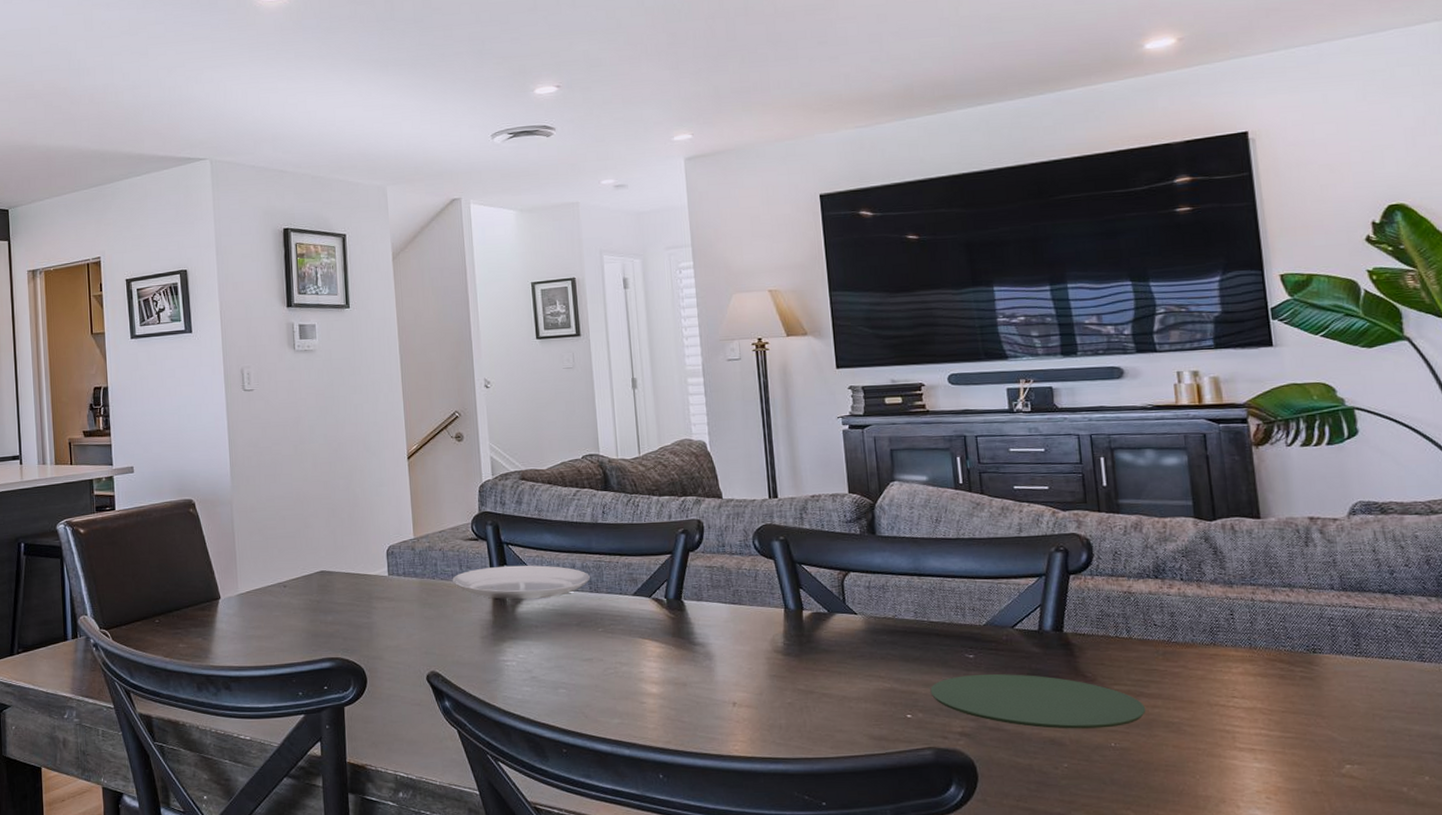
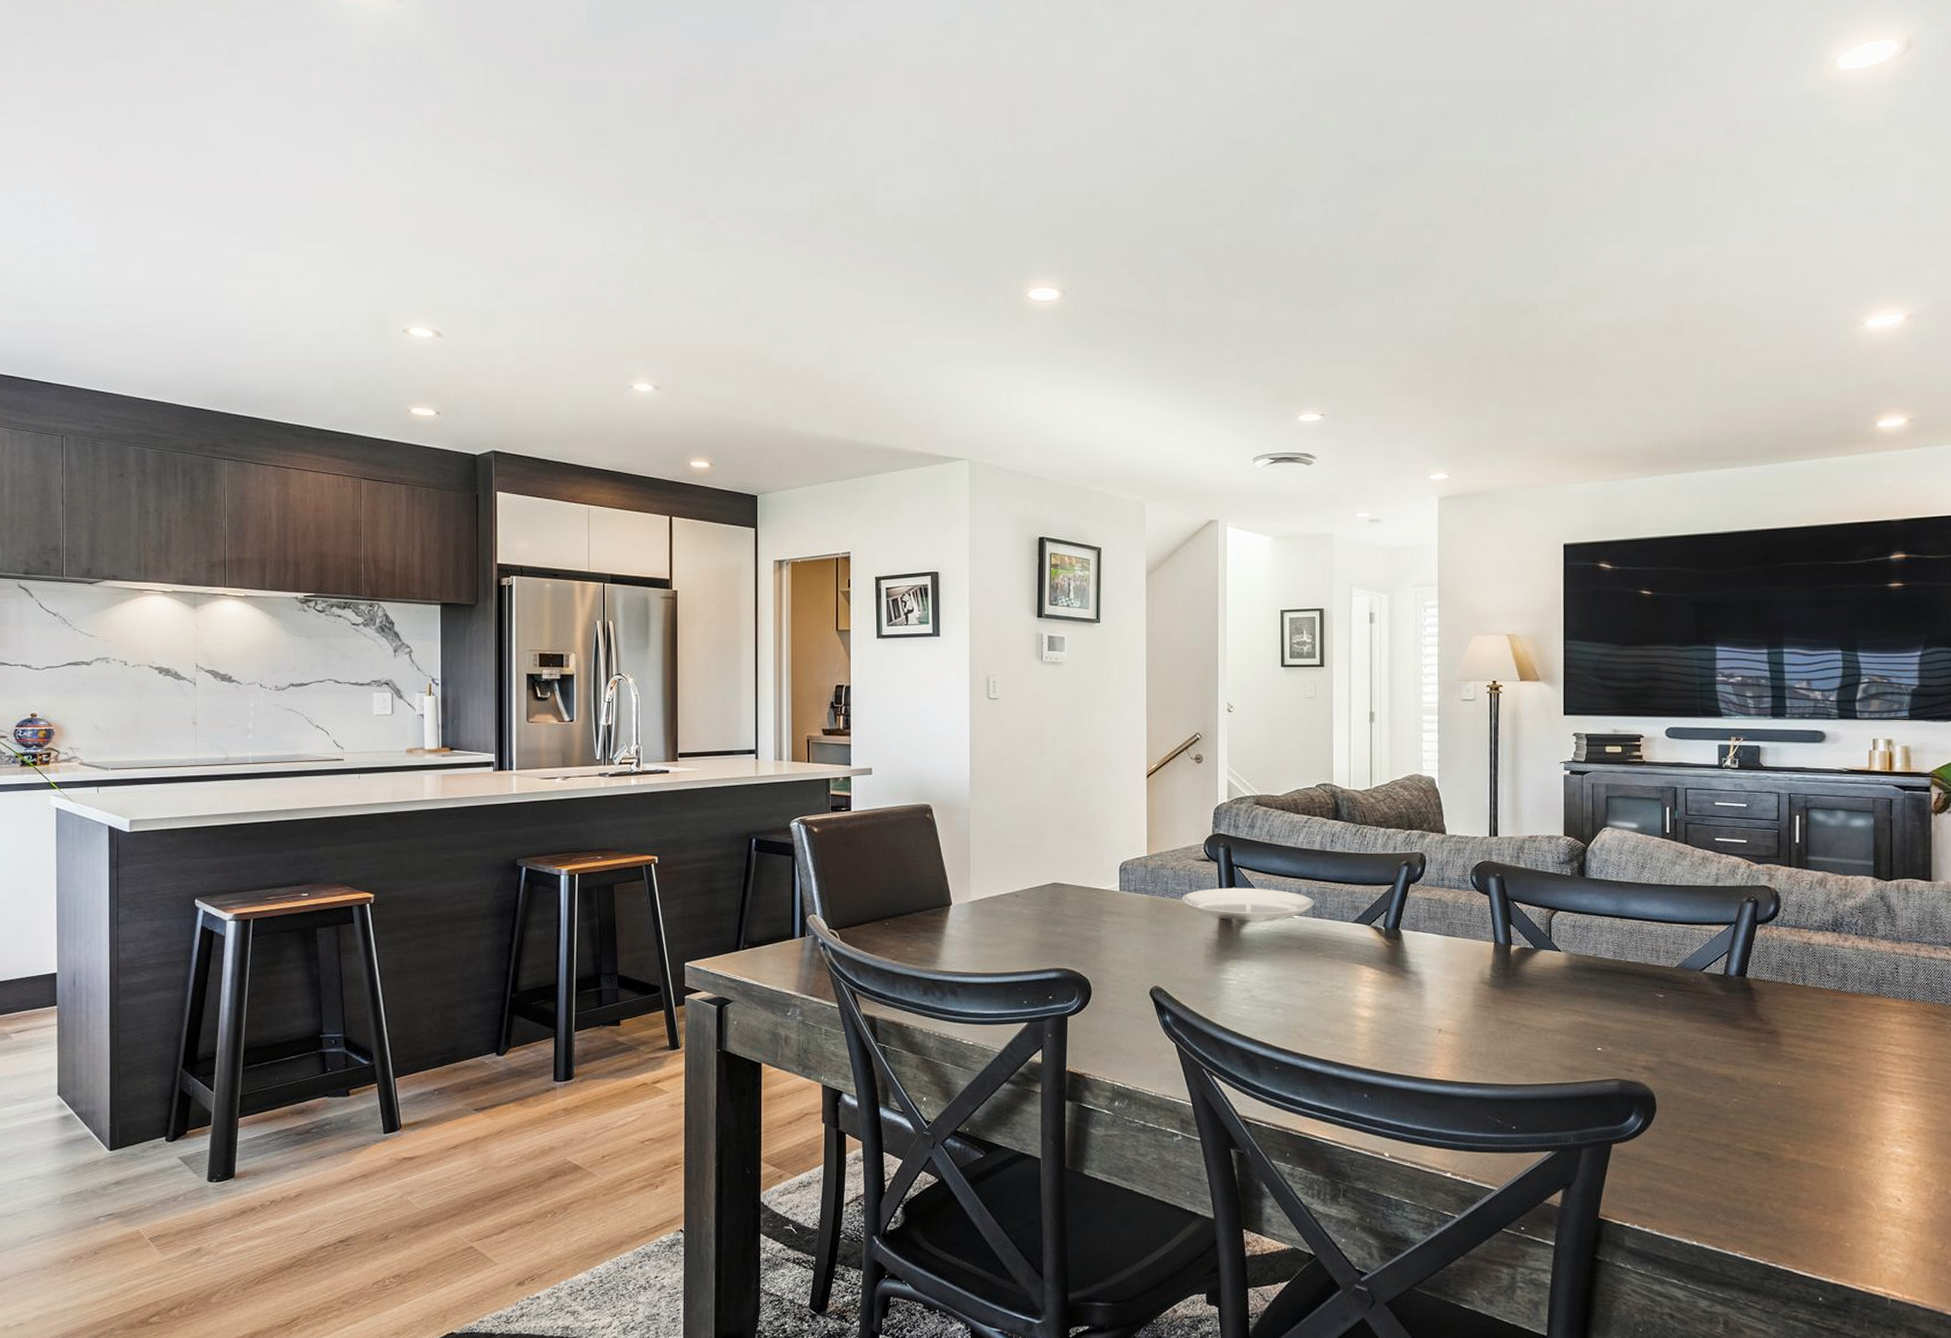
plate: present [930,674,1146,729] -> none [1621,1013,1812,1068]

